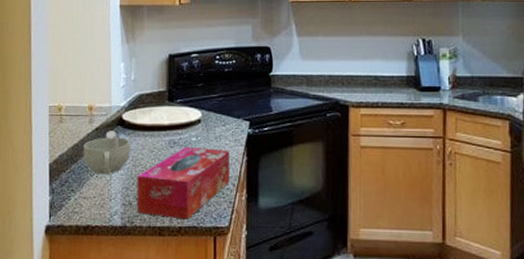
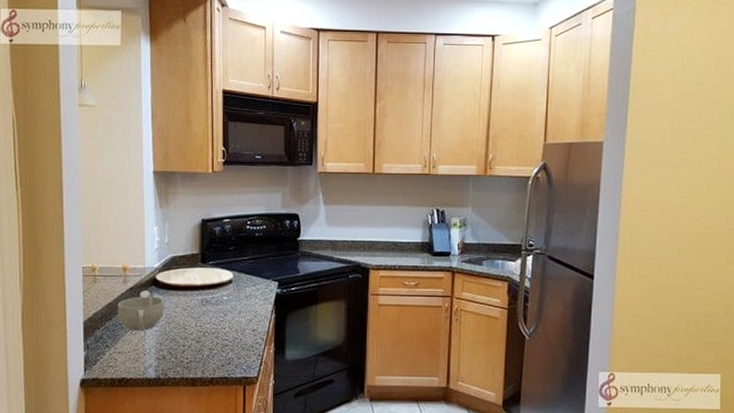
tissue box: present [136,146,229,220] -> none [170,305,259,371]

